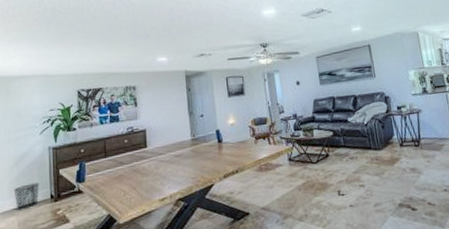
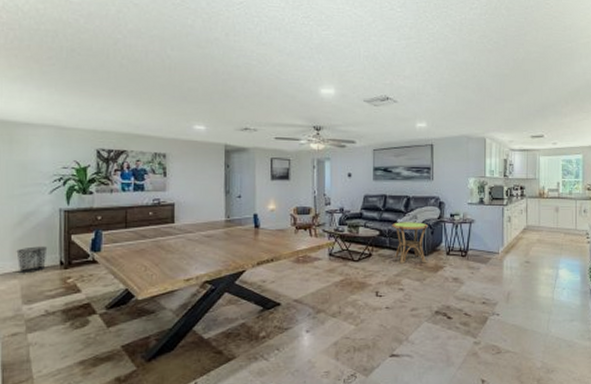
side table: none [343,118,383,160] -> present [392,222,428,264]

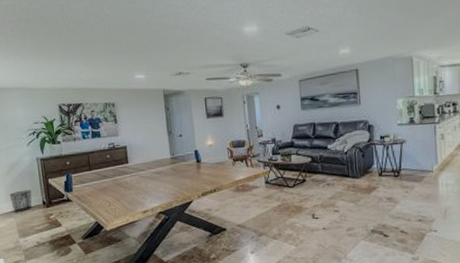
side table: present [392,222,428,264] -> none [323,146,360,187]

